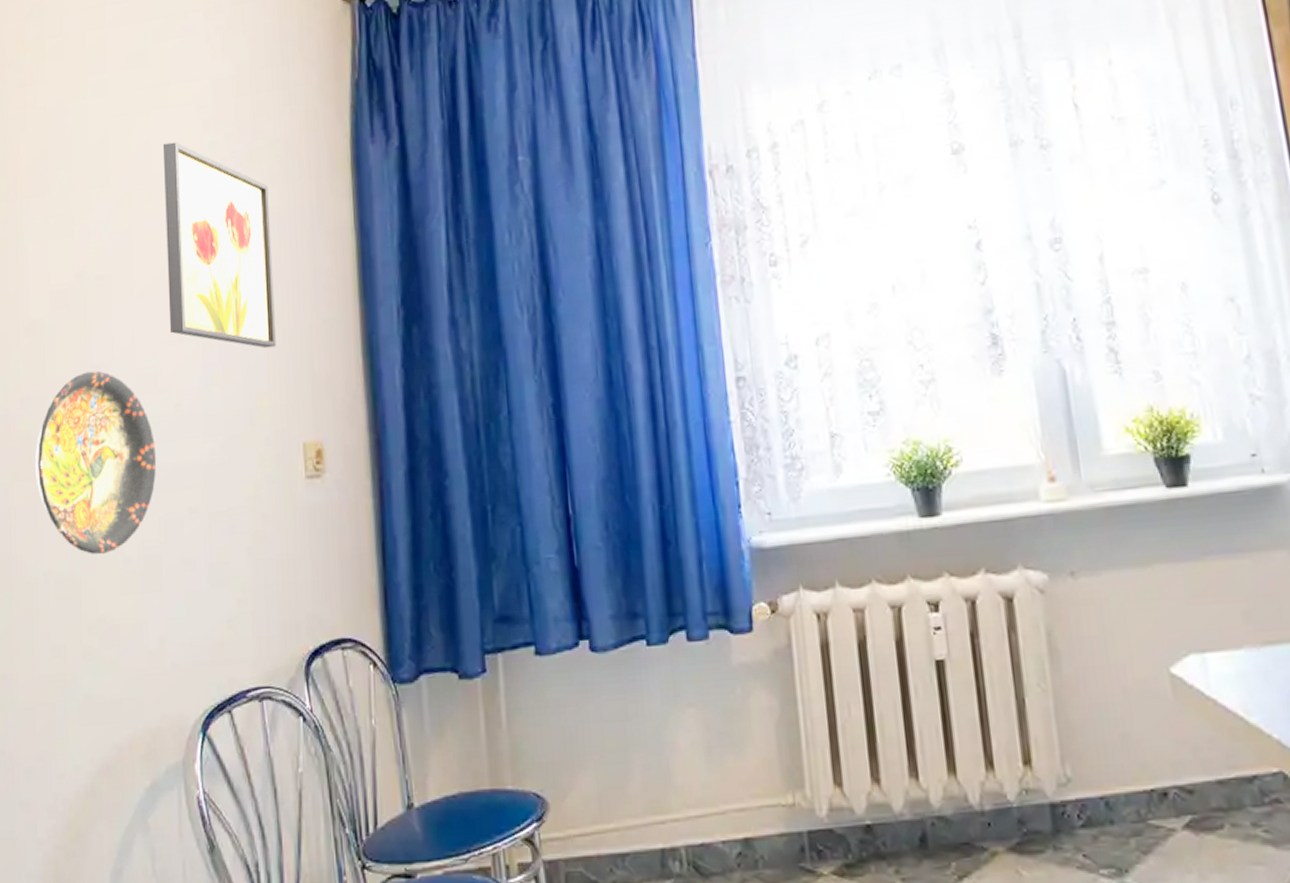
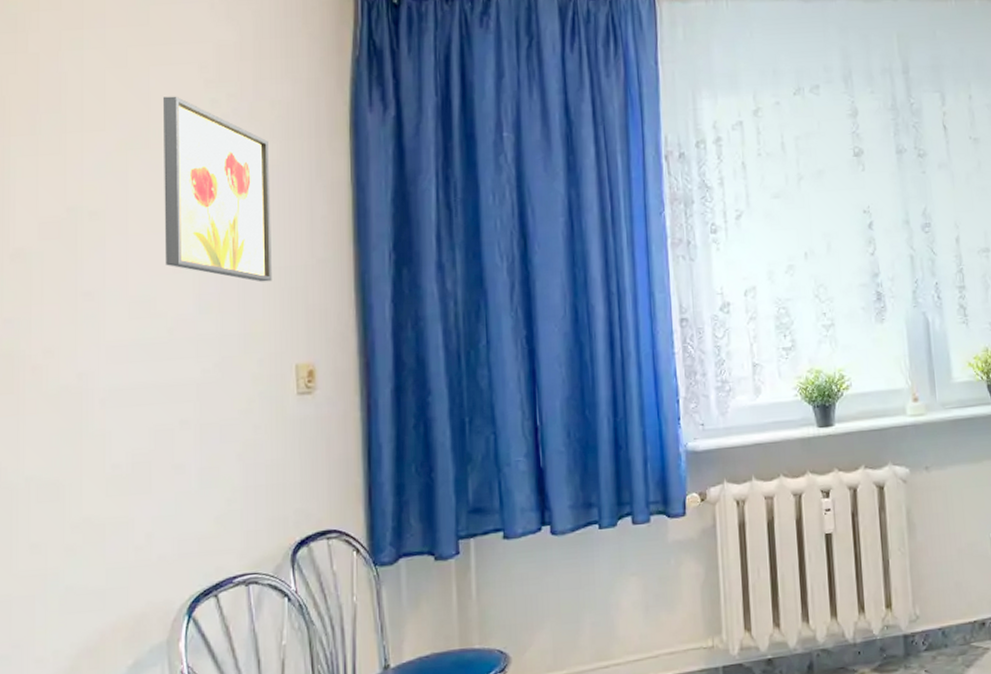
decorative plate: present [35,370,157,555] -> none [18,296,148,462]

